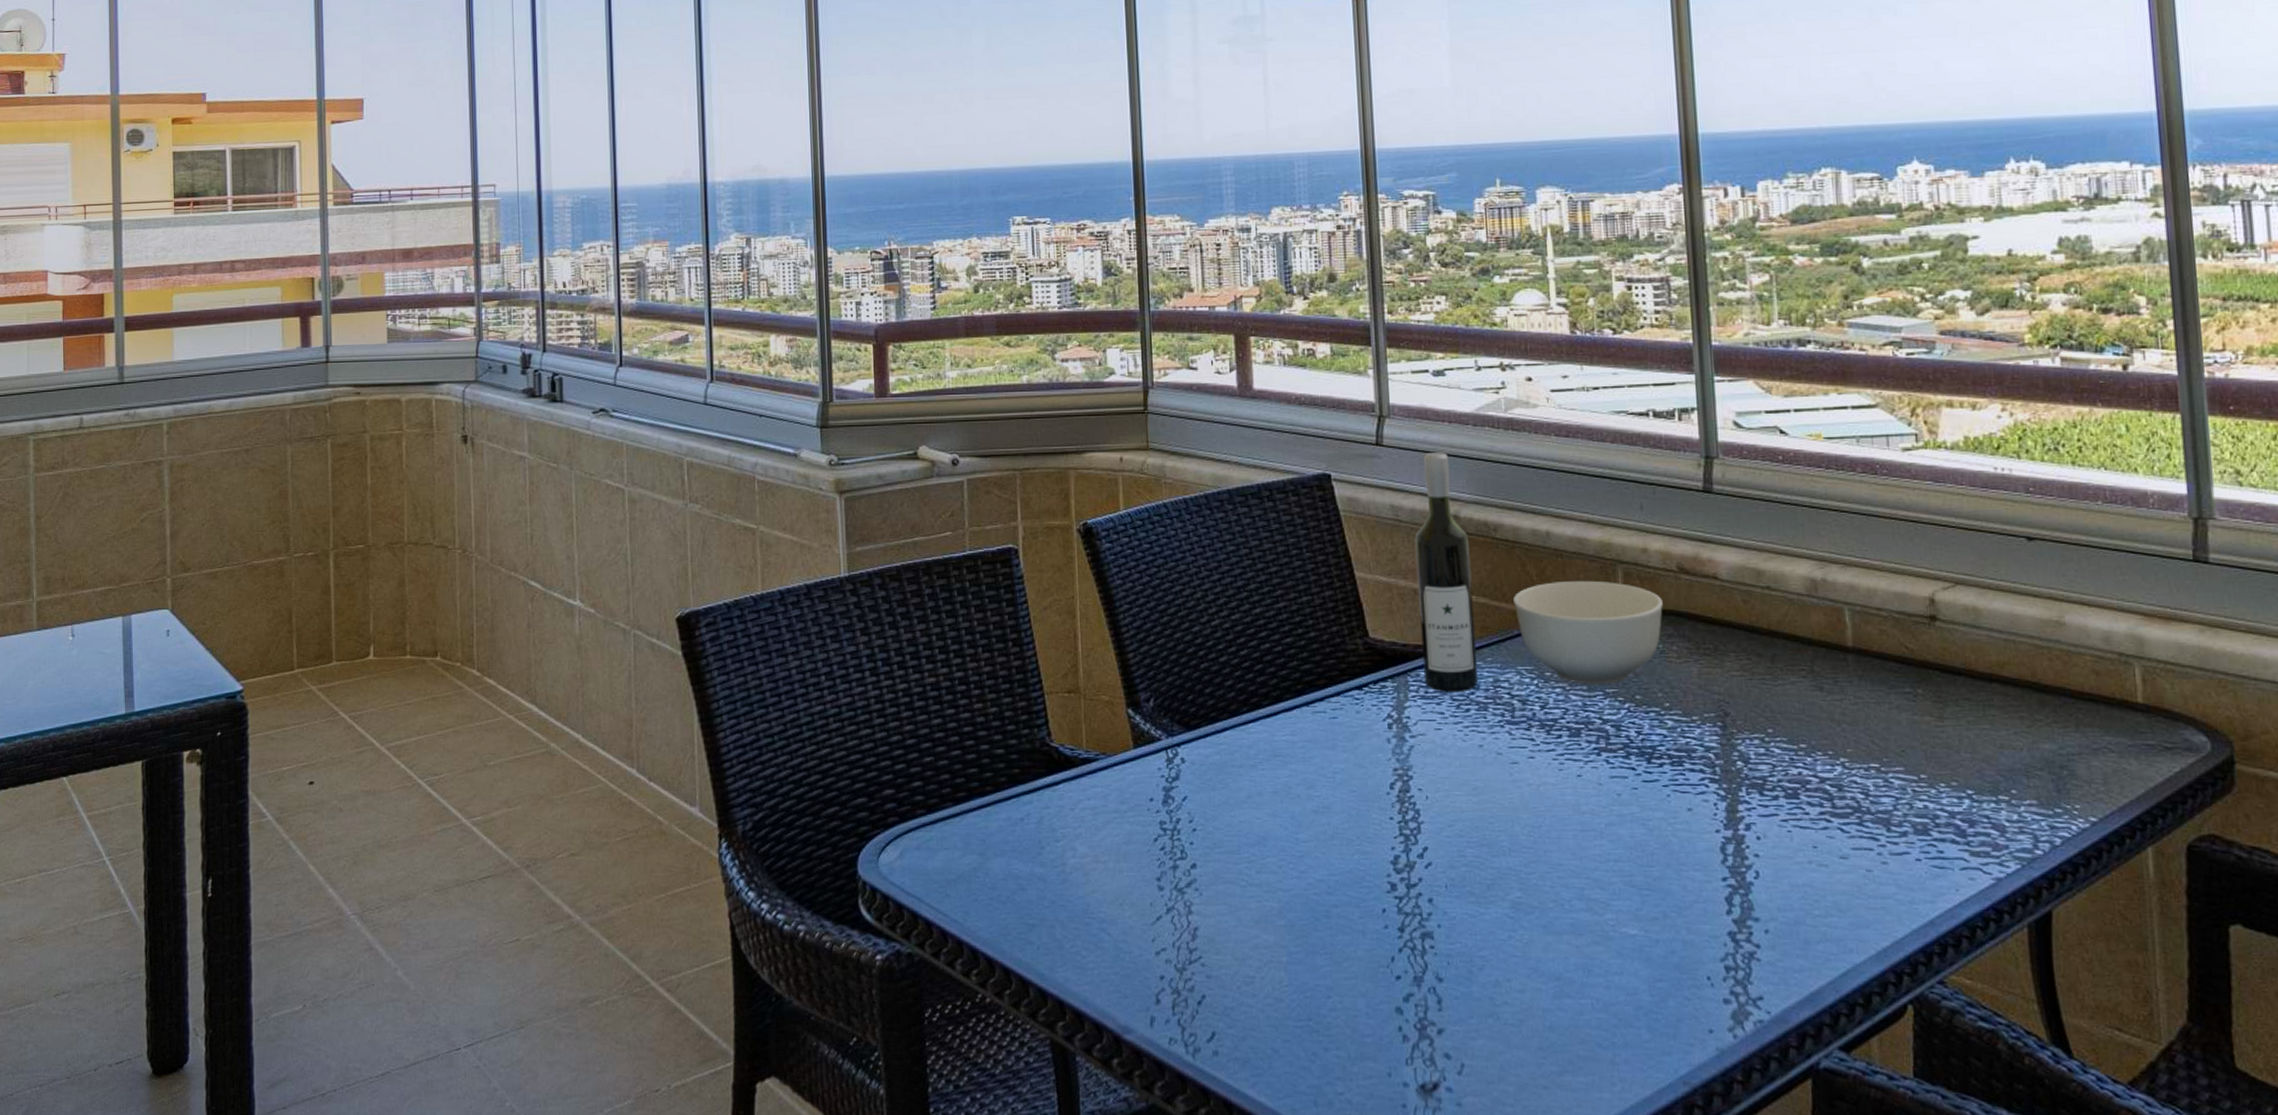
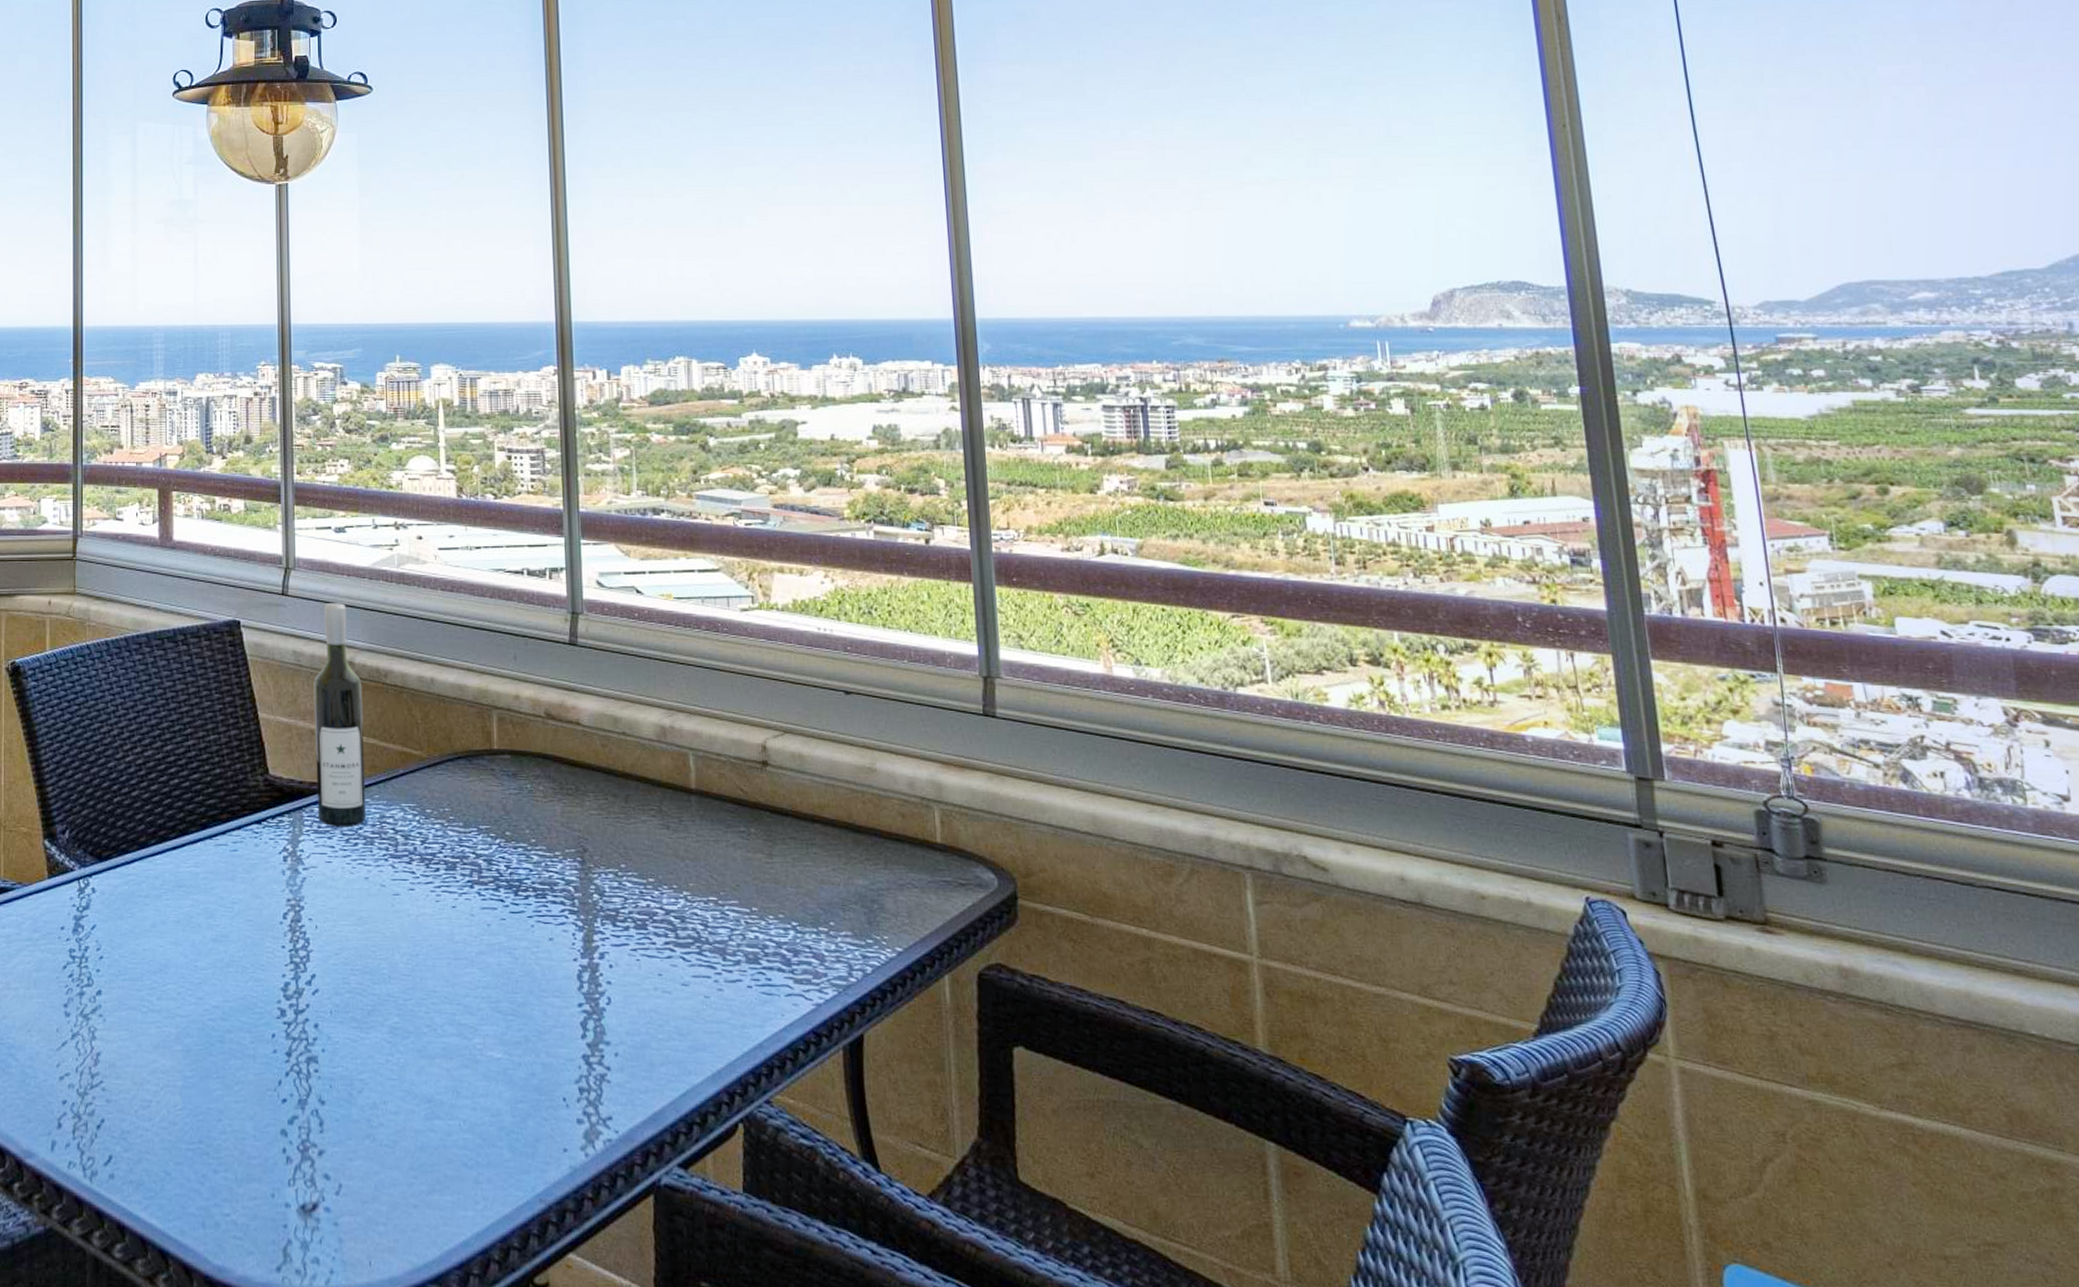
bowl: present [1513,580,1663,685] -> none [400,724,532,822]

